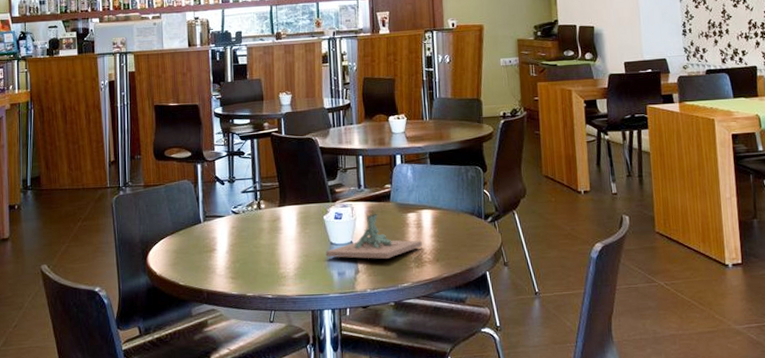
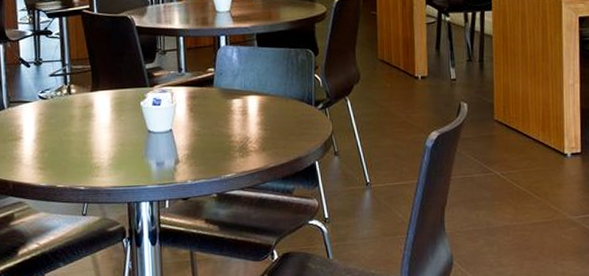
architectural model: present [325,207,422,259] -> none [142,93,247,148]

